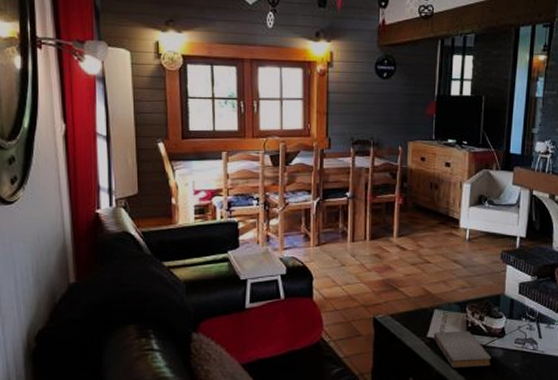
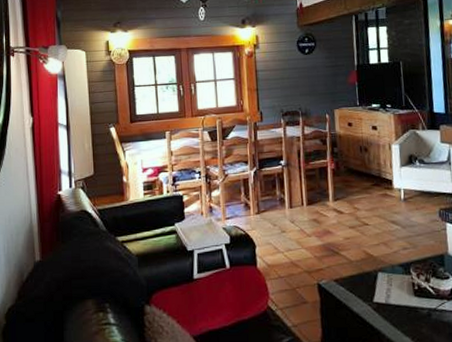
book: present [433,331,491,368] -> none [380,294,444,335]

